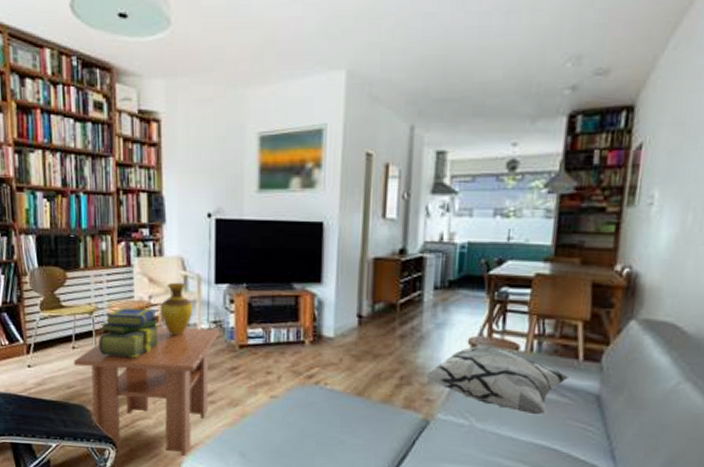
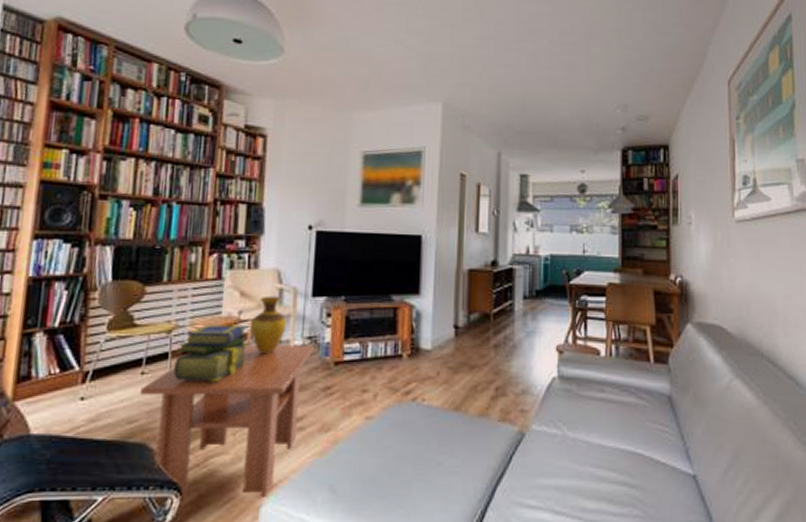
decorative pillow: present [423,346,569,415] -> none [517,353,644,420]

